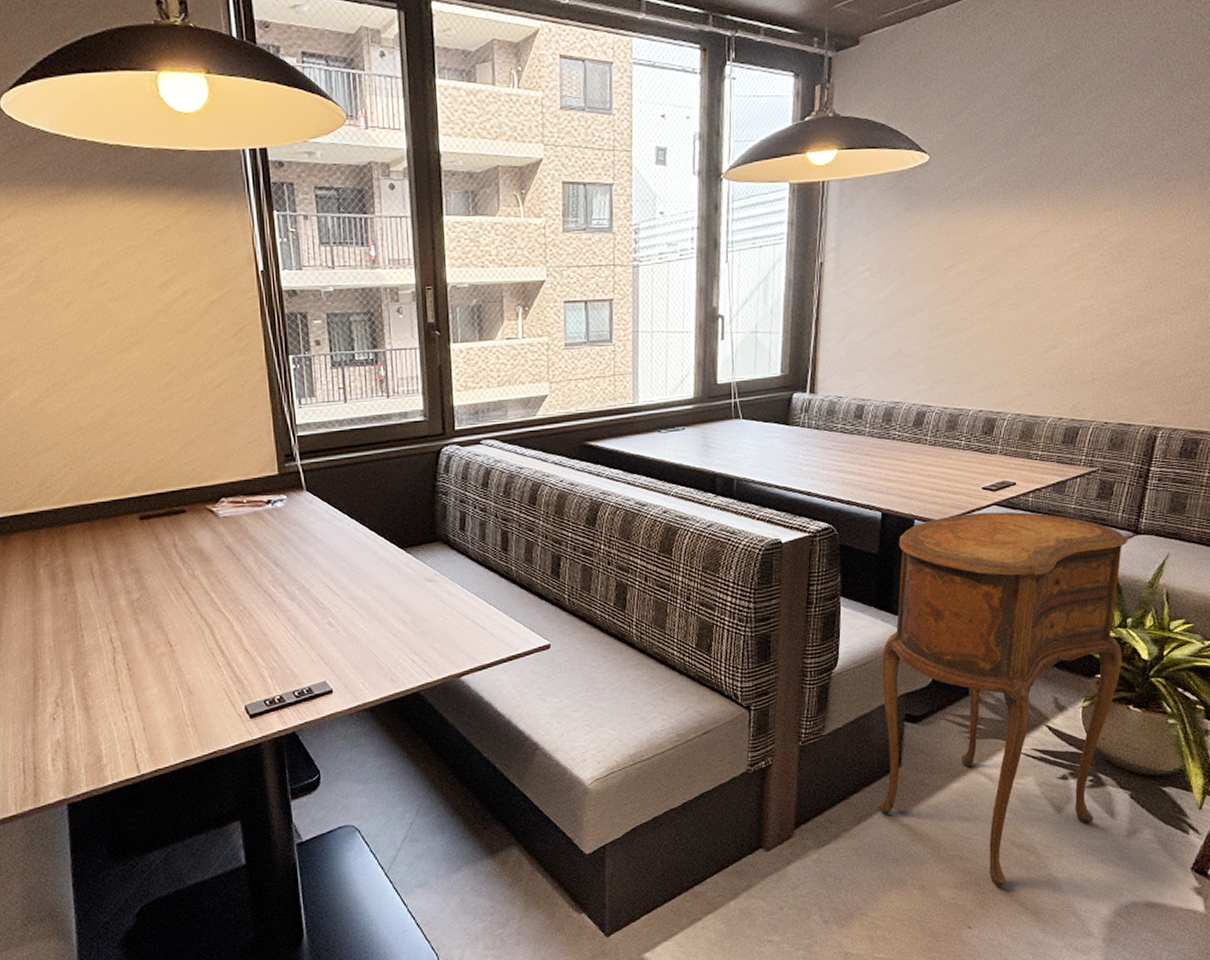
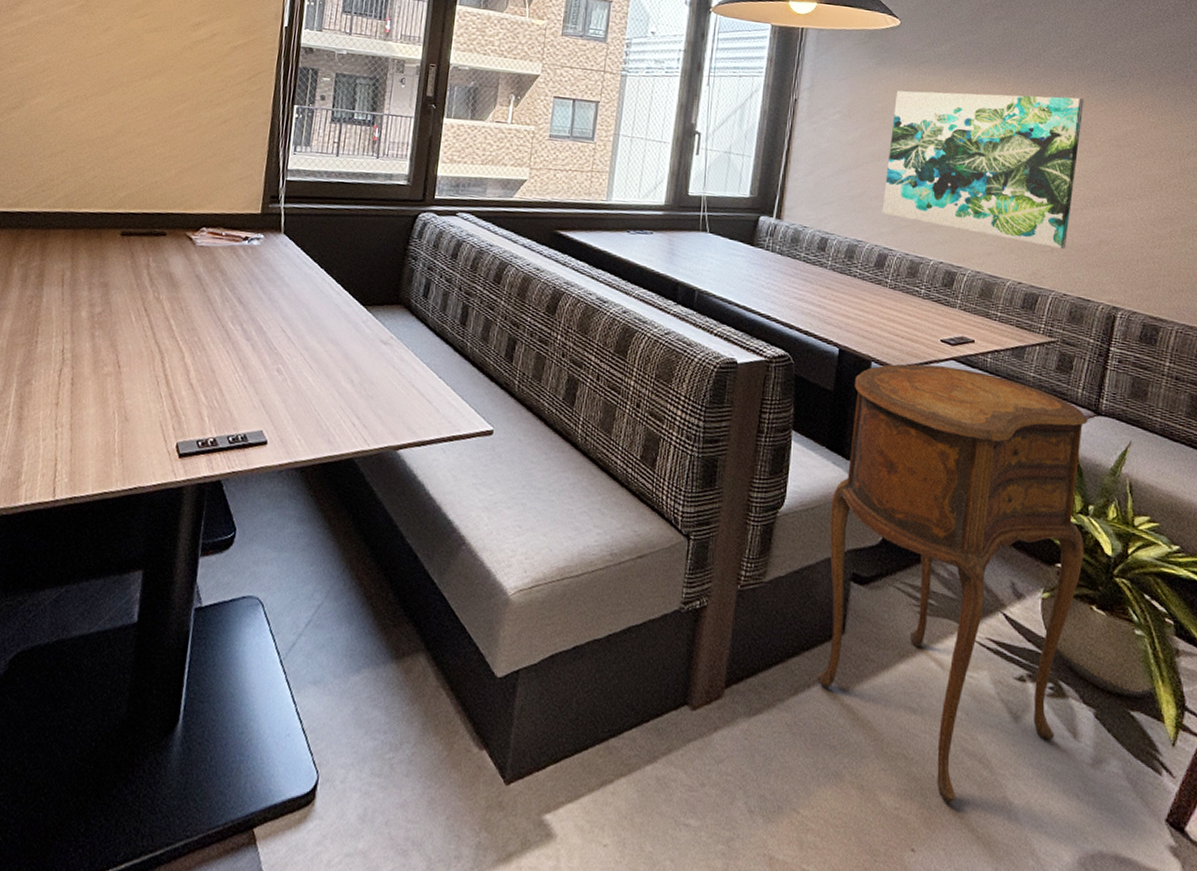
wall art: none [918,212,1127,377] -> present [882,90,1084,249]

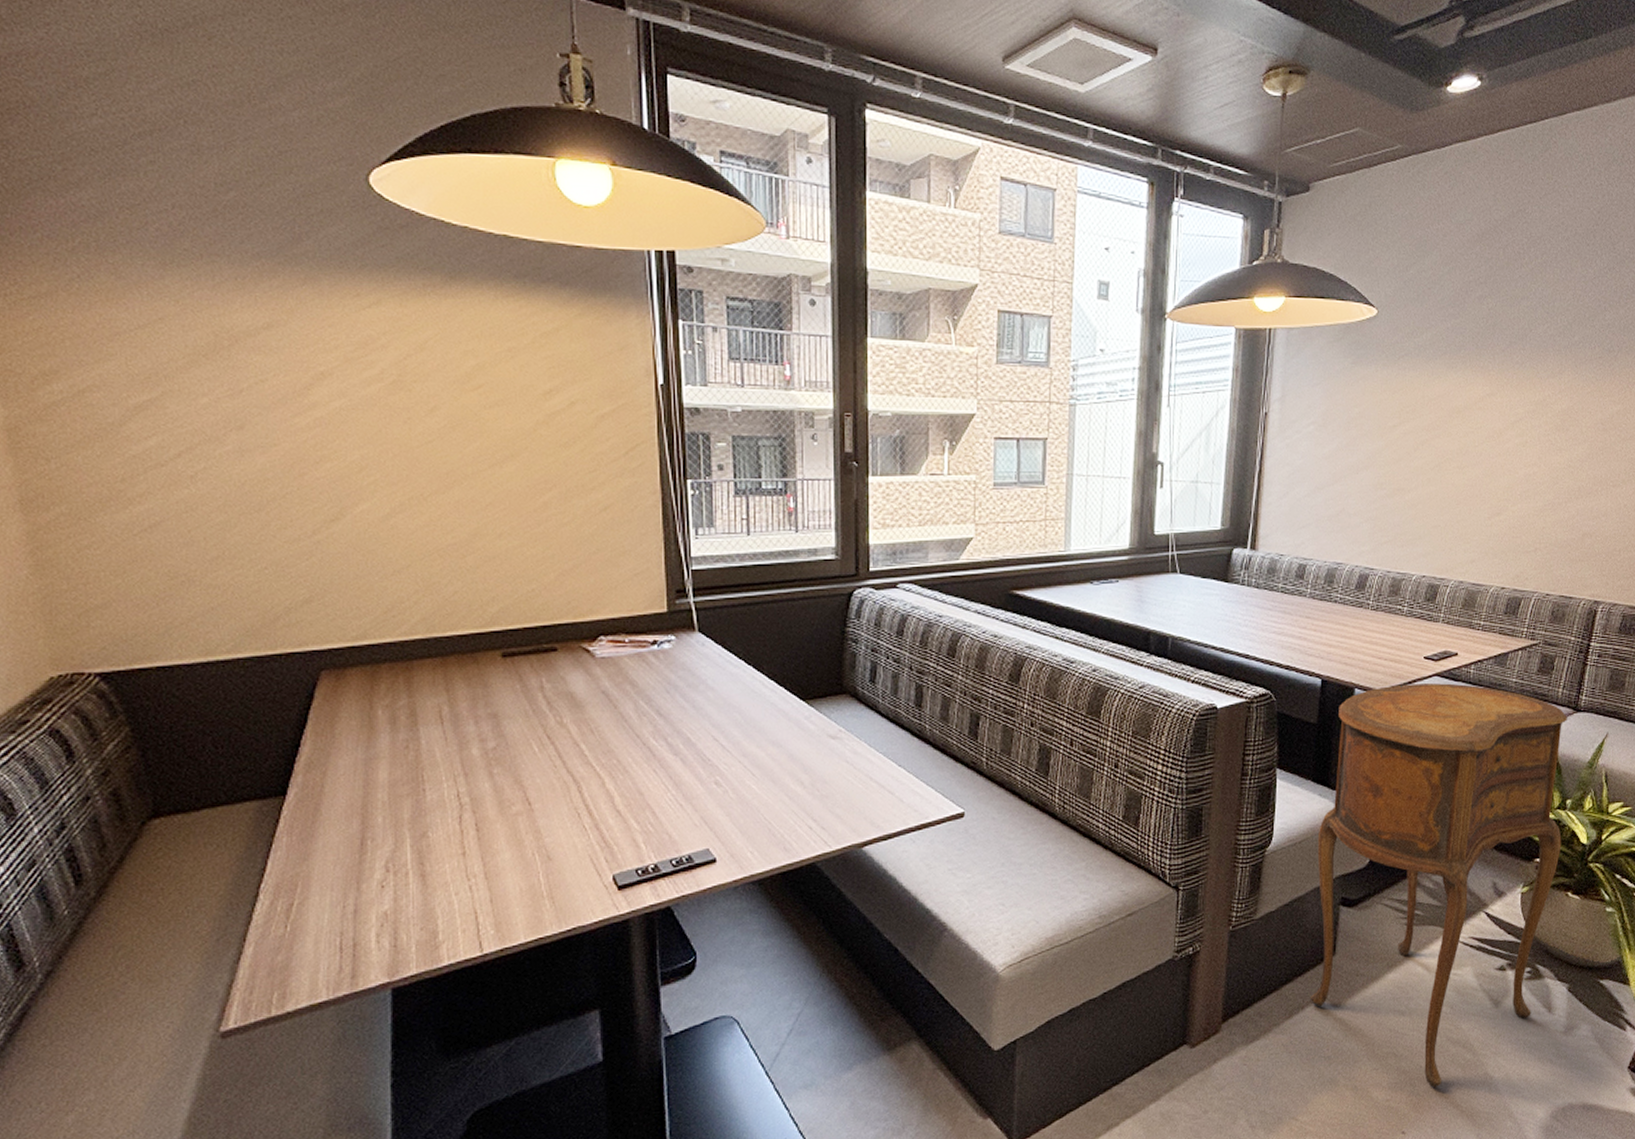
wall art: present [882,90,1084,249] -> none [1362,380,1570,546]

